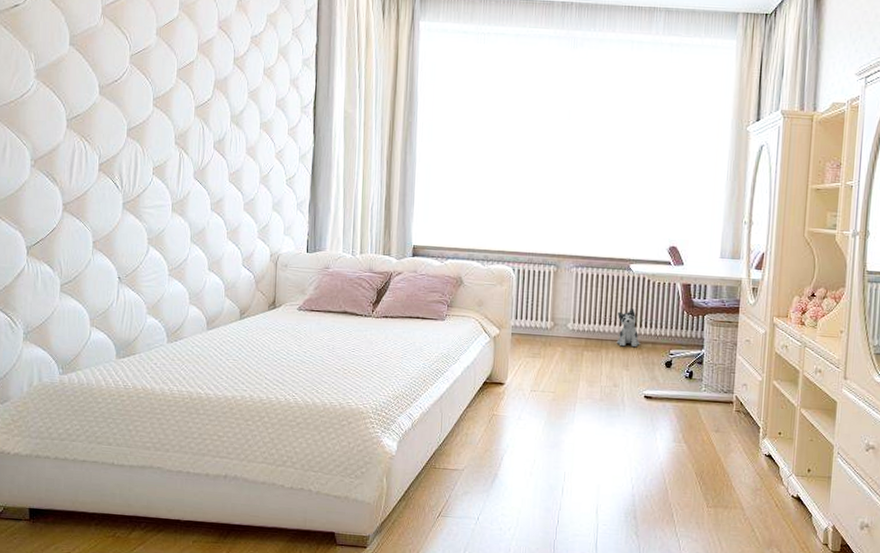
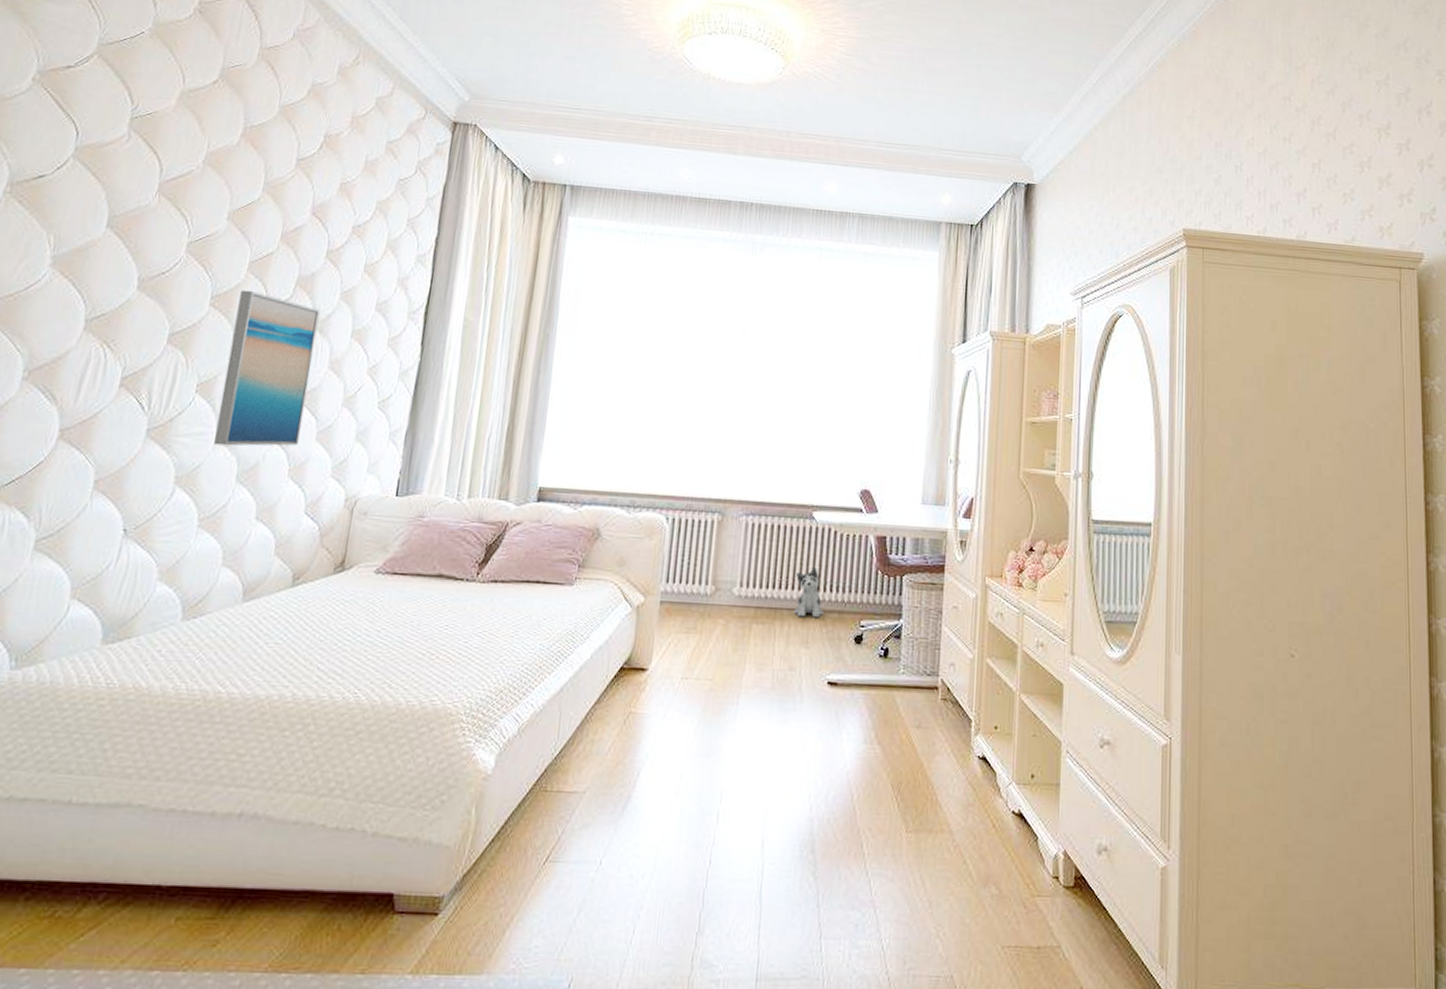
wall art: none [171,92,235,215] -> present [214,289,320,446]

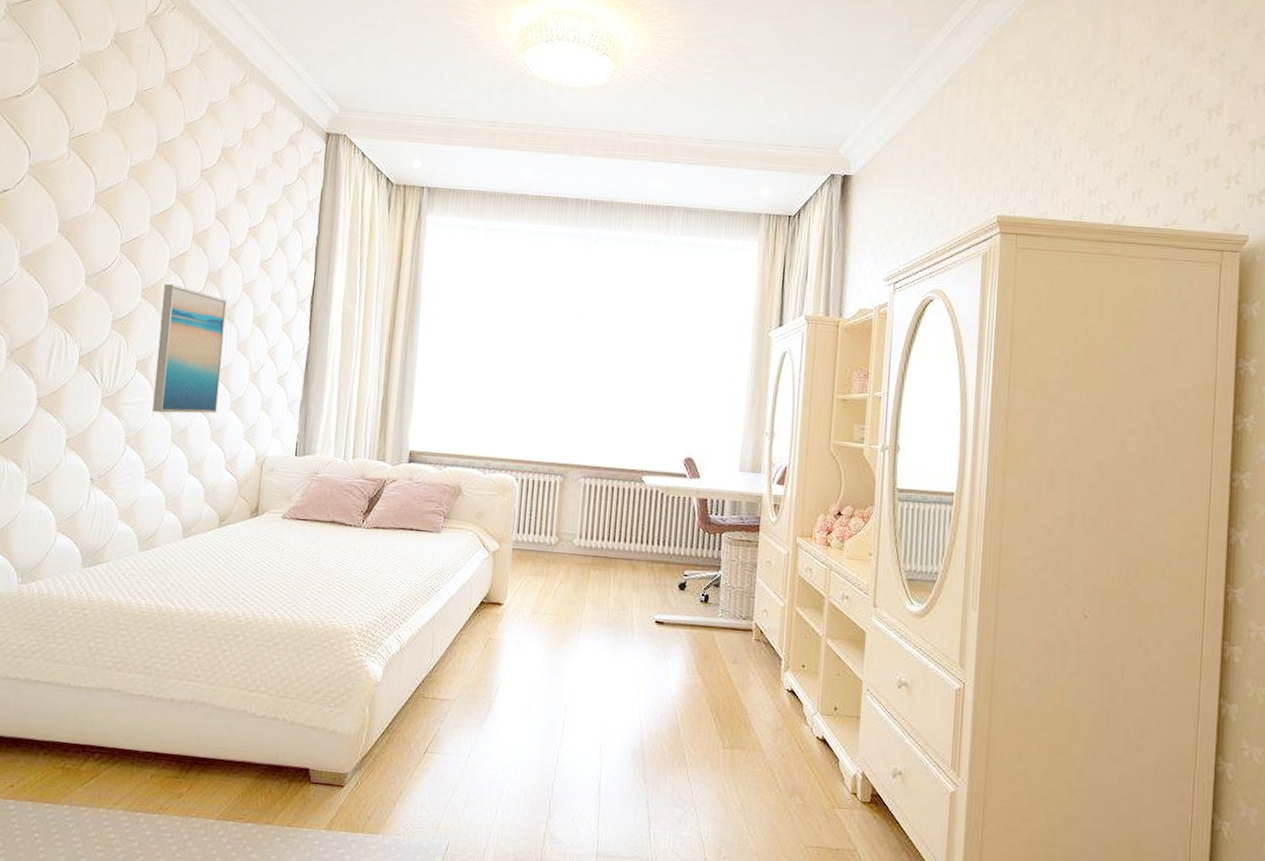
plush toy: present [793,568,824,618] -> none [626,524,652,567]

